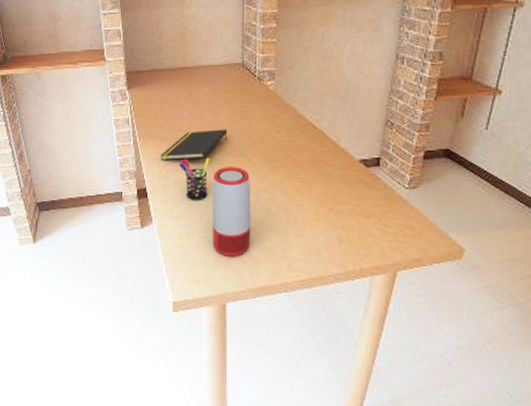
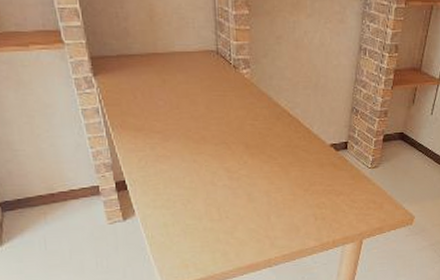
notepad: present [160,129,228,160] -> none [138,118,207,150]
pen holder: present [179,158,209,200] -> none [158,148,190,190]
speaker: present [211,167,251,257] -> none [194,155,236,241]

